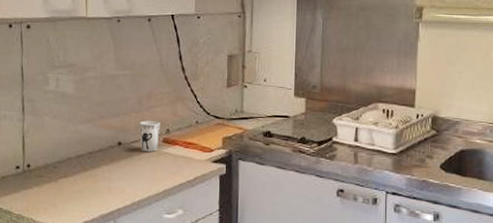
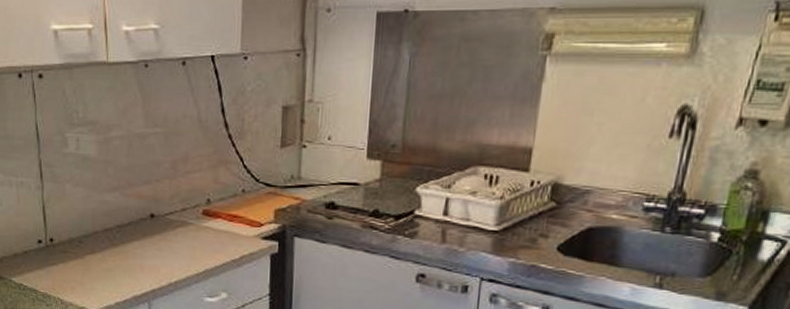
cup: present [139,121,161,152] -> none [175,189,200,226]

